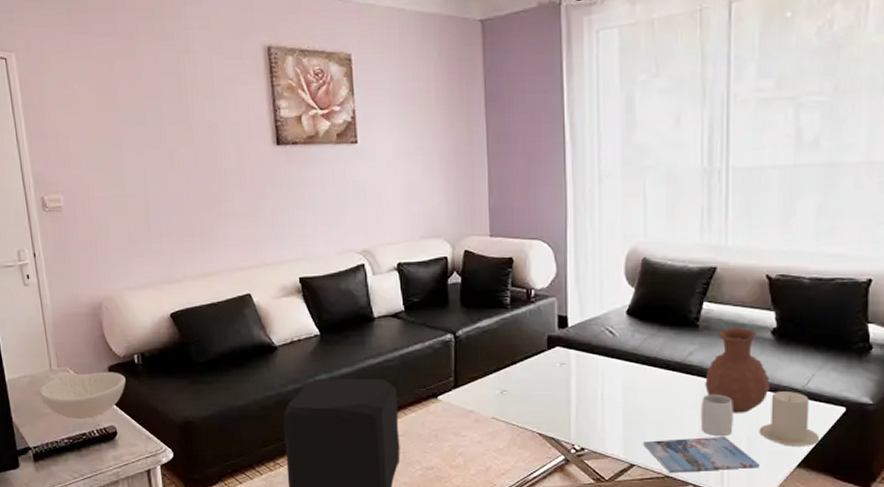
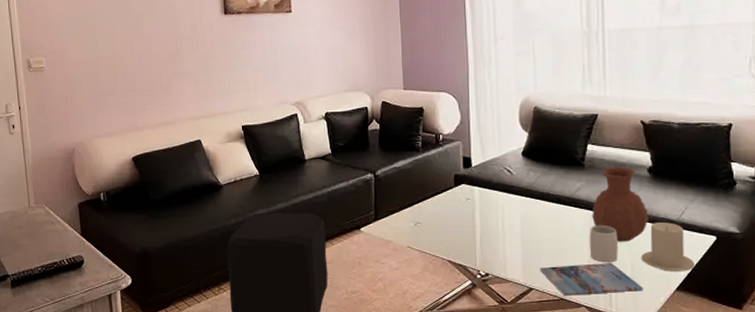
bowl: present [39,372,126,419] -> none [18,208,93,249]

